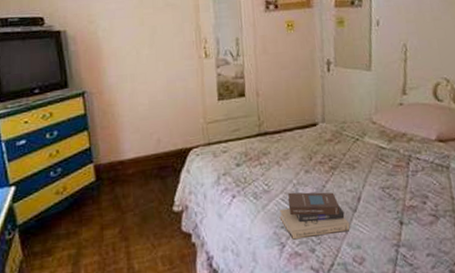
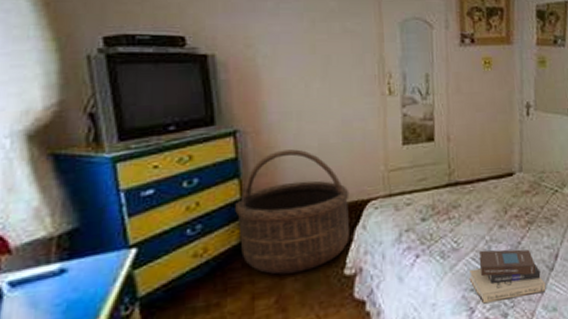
basket: none [86,106,176,210] -> present [235,149,350,275]

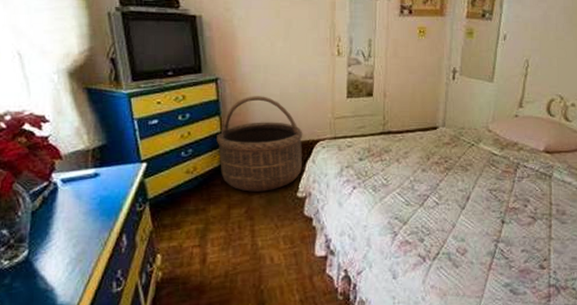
books: present [469,249,546,304] -> none [394,188,457,230]

